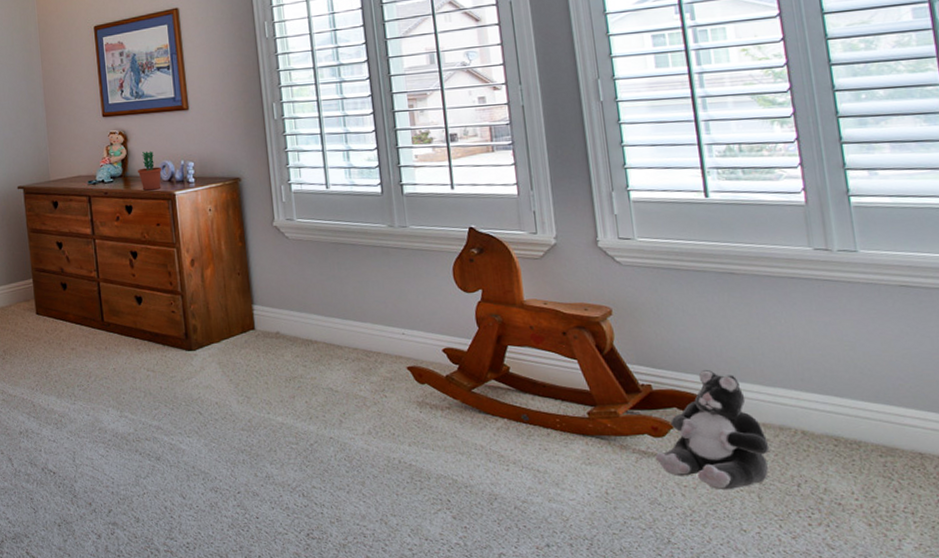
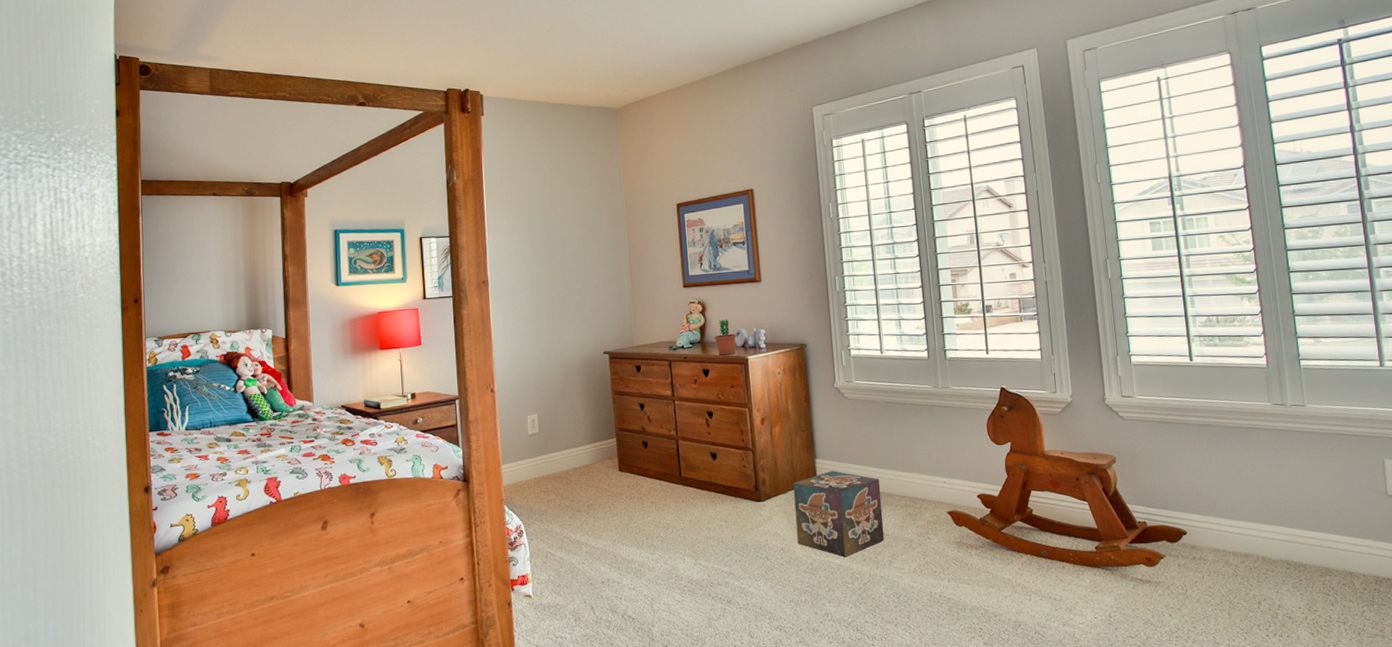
toy box: none [227,318,334,415] -> present [793,470,885,558]
plush toy: present [655,369,770,490] -> none [1148,507,1238,610]

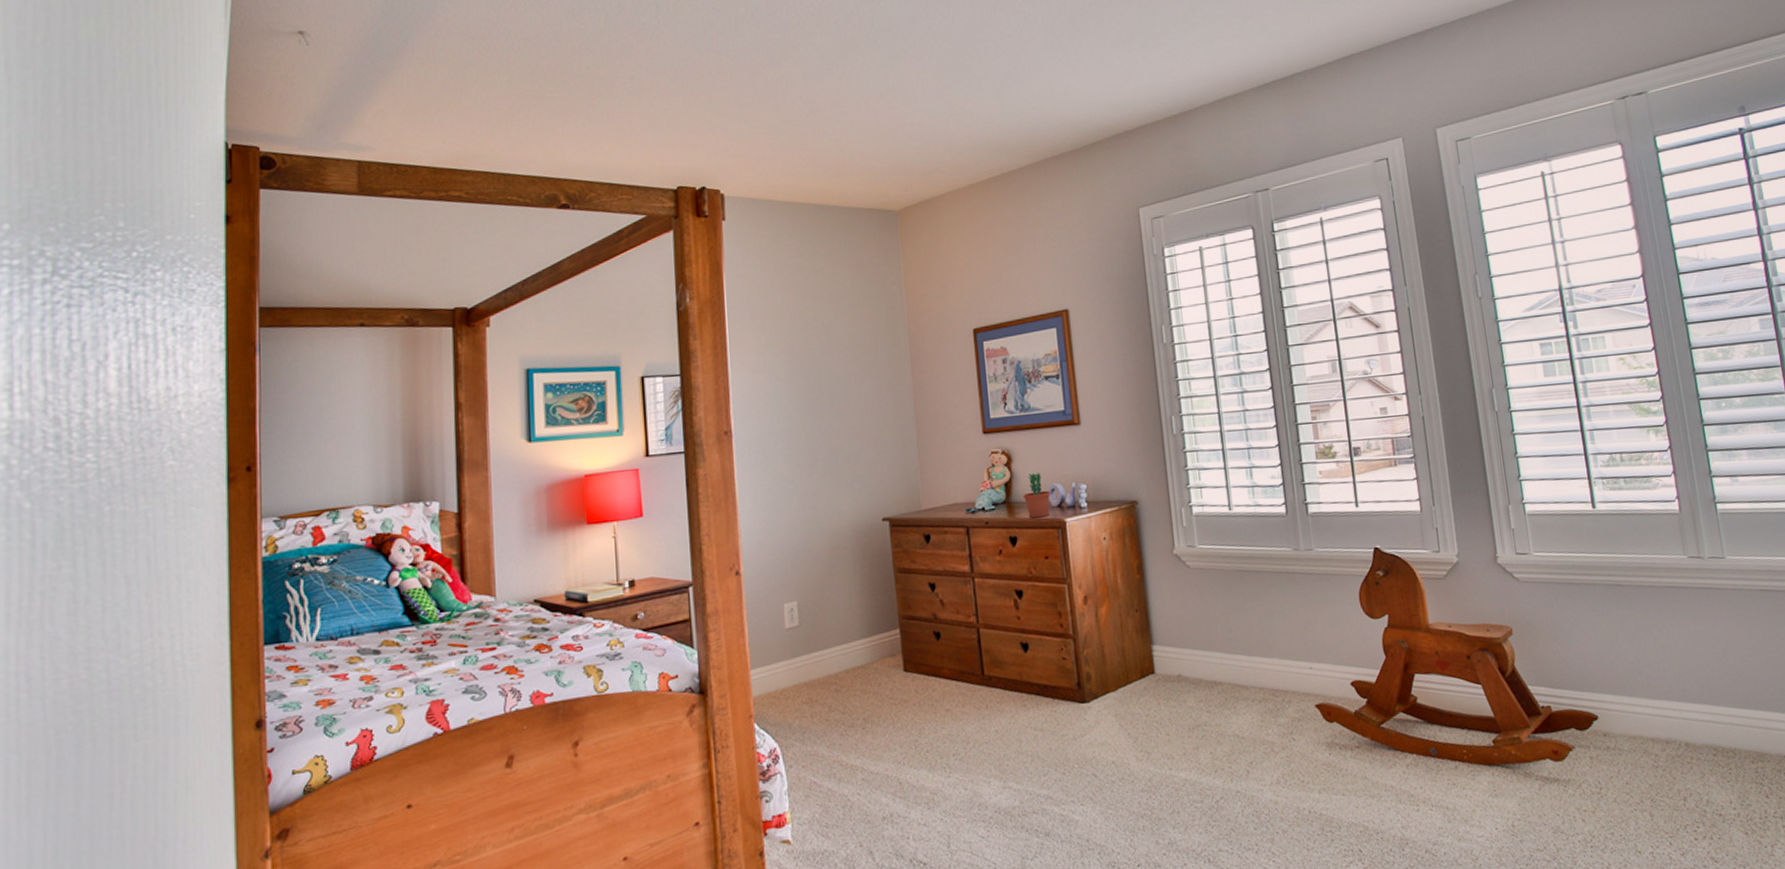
toy box: present [793,470,885,558] -> none [1125,659,1240,769]

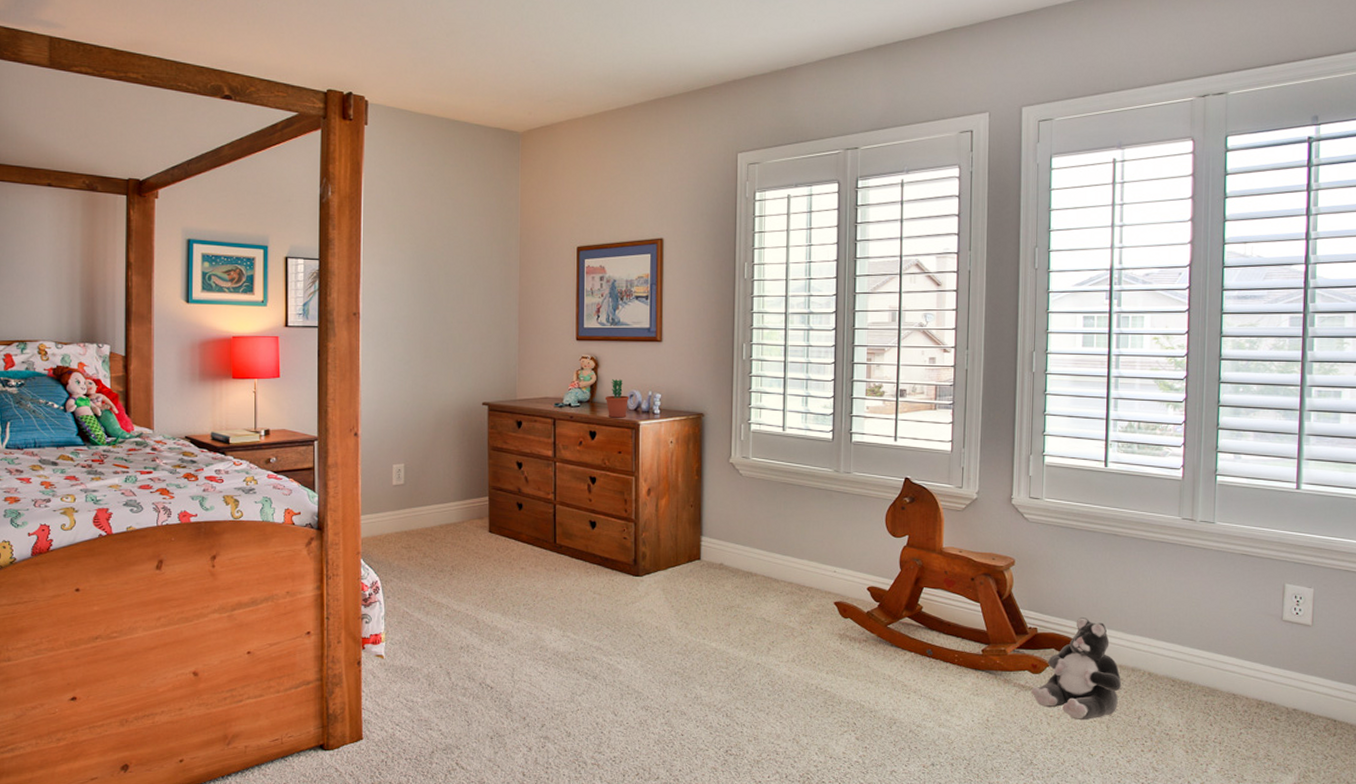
plush toy: none [1556,685,1658,812] -> present [1031,616,1122,721]

